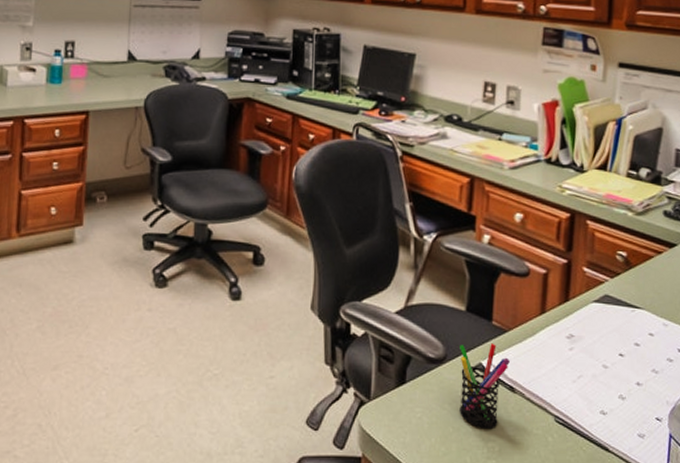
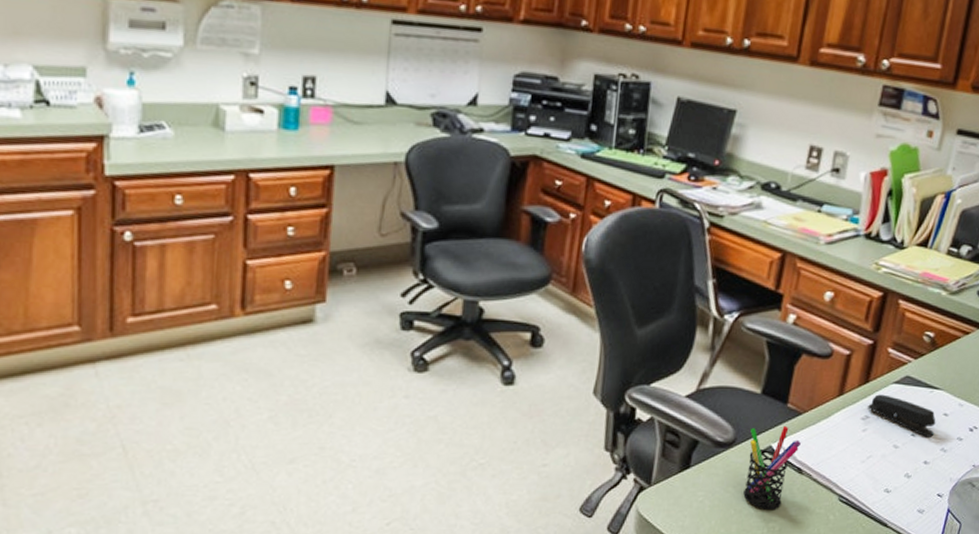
stapler: none [571,313,643,358] -> present [868,394,936,437]

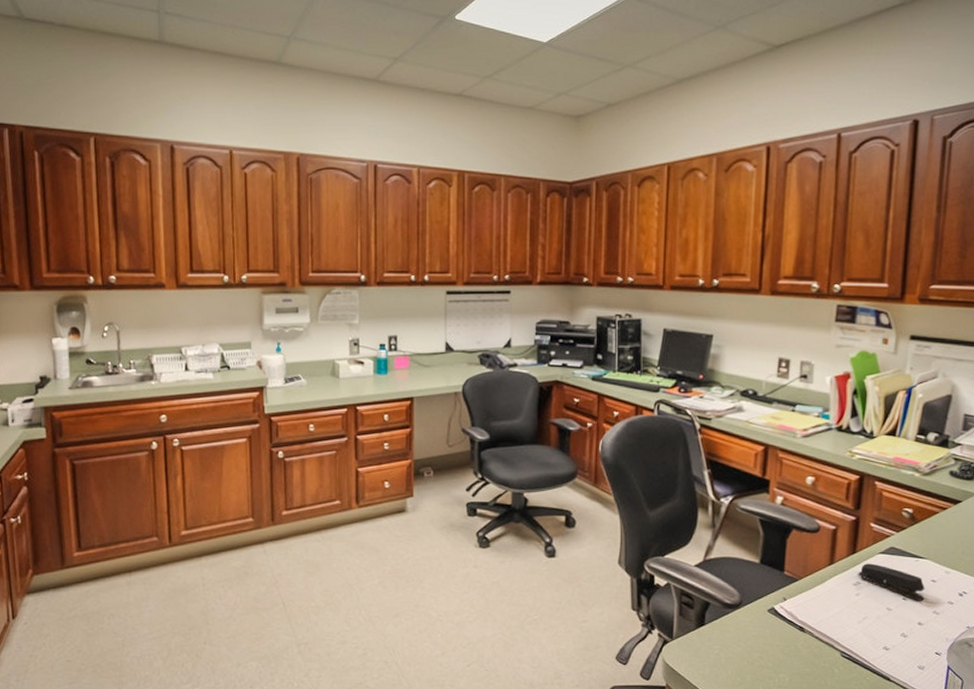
pen holder: present [743,425,801,511] -> none [754,590,800,663]

